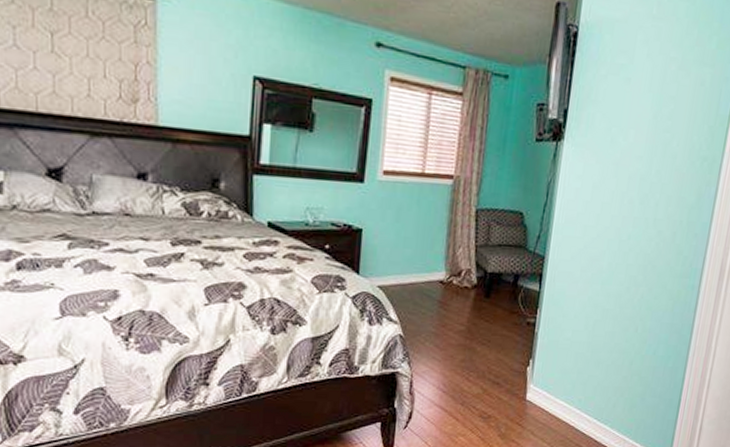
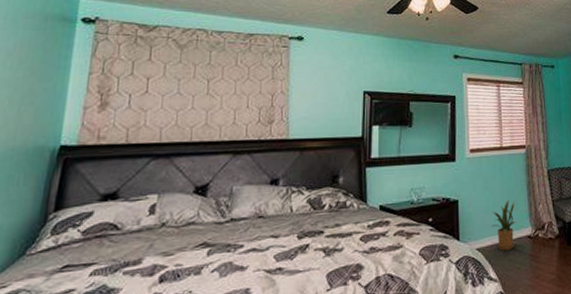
house plant: none [398,238,430,293] -> present [491,200,516,251]

